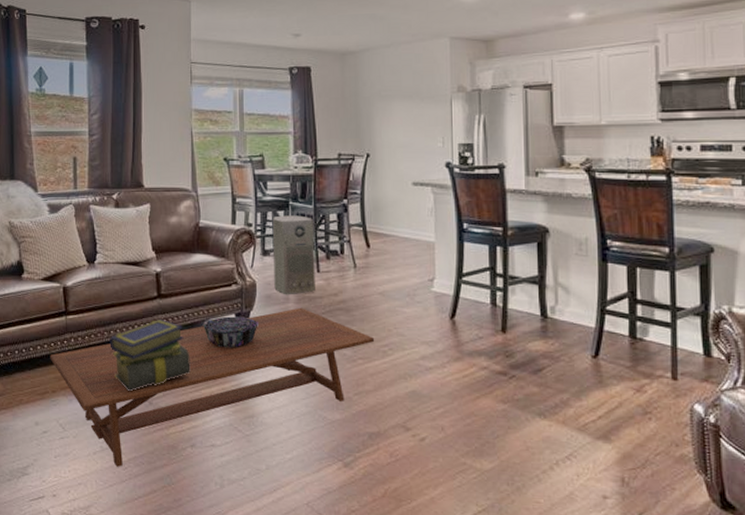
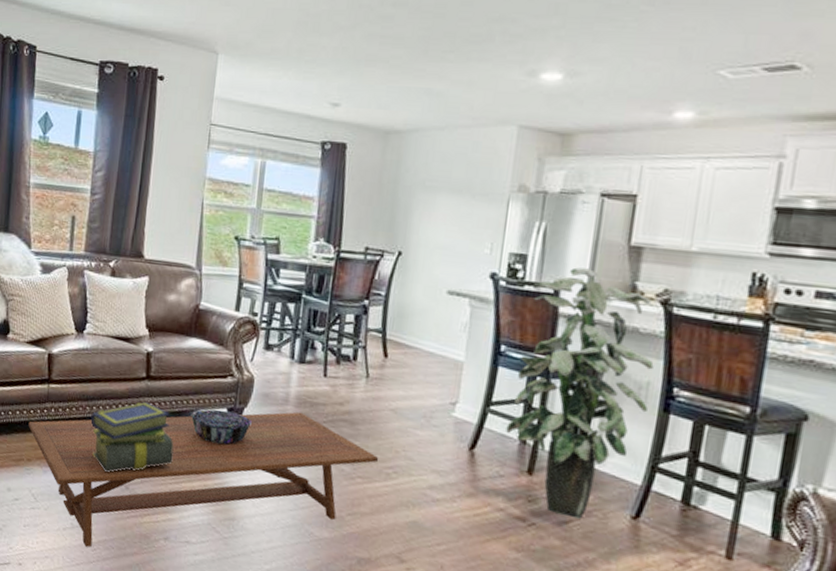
air purifier: present [273,215,315,294] -> none [274,308,327,398]
indoor plant: none [478,149,589,365] -> present [506,267,654,519]

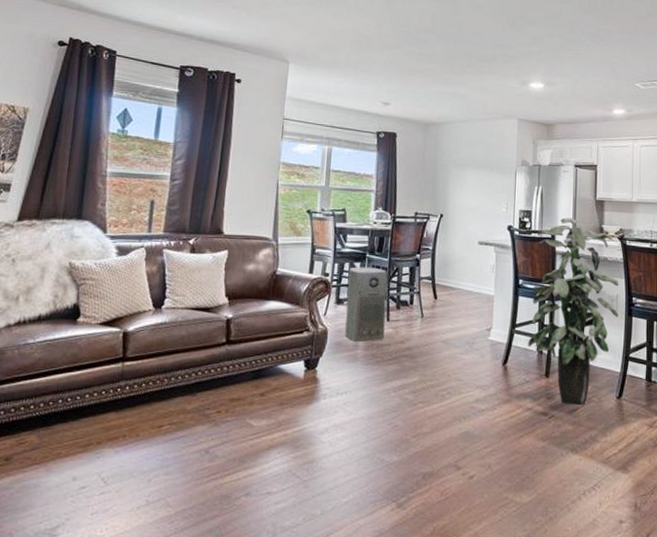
coffee table: present [28,412,379,548] -> none [99,354,435,521]
stack of books: present [91,401,174,473] -> none [168,365,254,441]
decorative bowl: present [190,409,253,445] -> none [270,362,328,394]
air purifier: none [274,308,327,398] -> present [345,267,388,342]

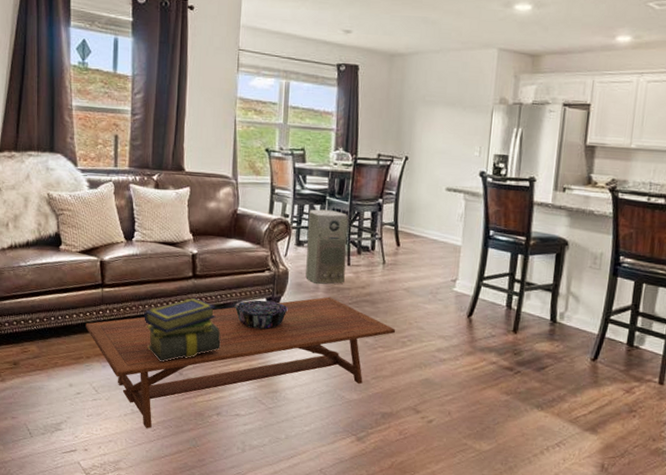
coffee table: none [99,354,435,521] -> present [85,296,396,429]
stack of books: none [168,365,254,441] -> present [144,297,221,362]
decorative bowl: none [270,362,328,394] -> present [234,299,289,330]
indoor plant: present [528,218,619,406] -> none [496,164,605,365]

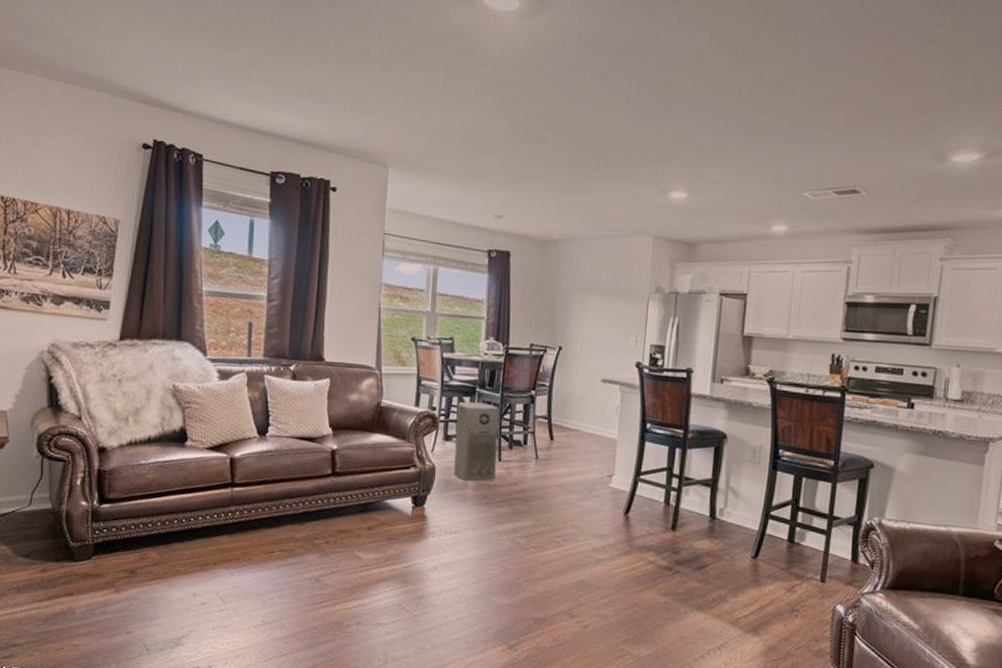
coffee table: present [85,296,396,429] -> none [212,494,550,641]
stack of books: present [144,297,221,362] -> none [277,496,362,568]
decorative bowl: present [234,299,289,330] -> none [377,498,436,530]

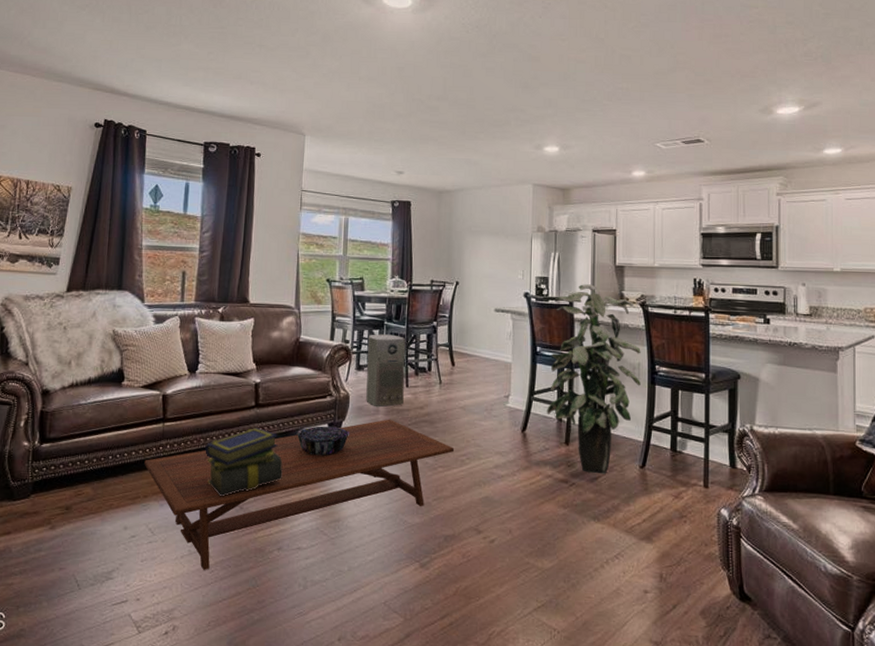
coffee table: none [212,494,550,641] -> present [144,419,455,570]
stack of books: none [277,496,362,568] -> present [205,427,283,497]
decorative bowl: none [377,498,436,530] -> present [296,426,350,456]
indoor plant: none [653,355,764,563] -> present [547,284,641,474]

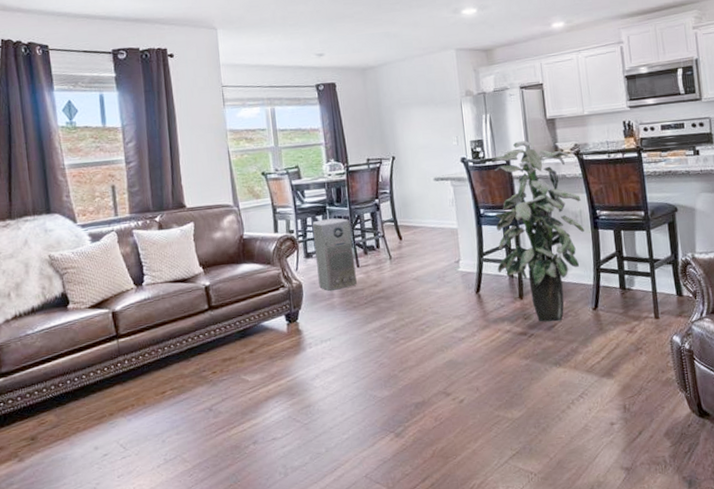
coffee table: present [144,419,455,570] -> none [104,300,414,475]
stack of books: present [205,427,283,497] -> none [164,329,247,403]
decorative bowl: present [296,426,350,456] -> none [254,316,308,348]

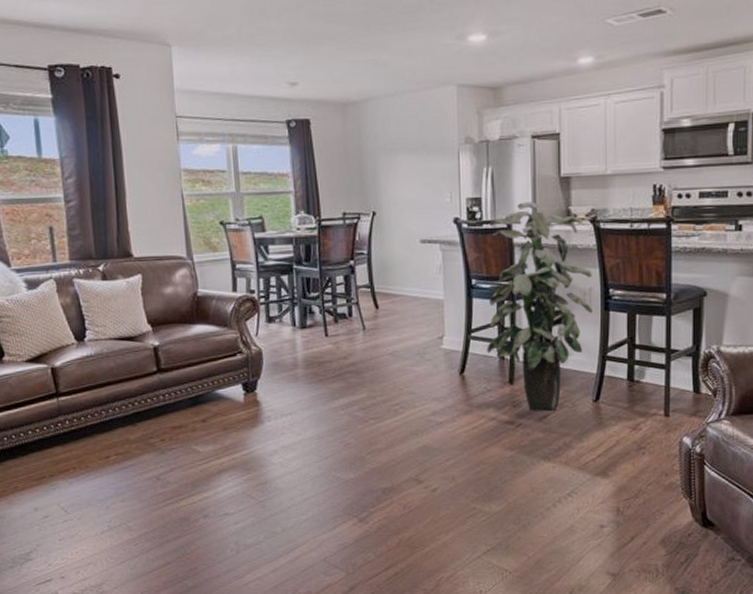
air purifier: present [313,218,357,291] -> none [277,279,324,361]

